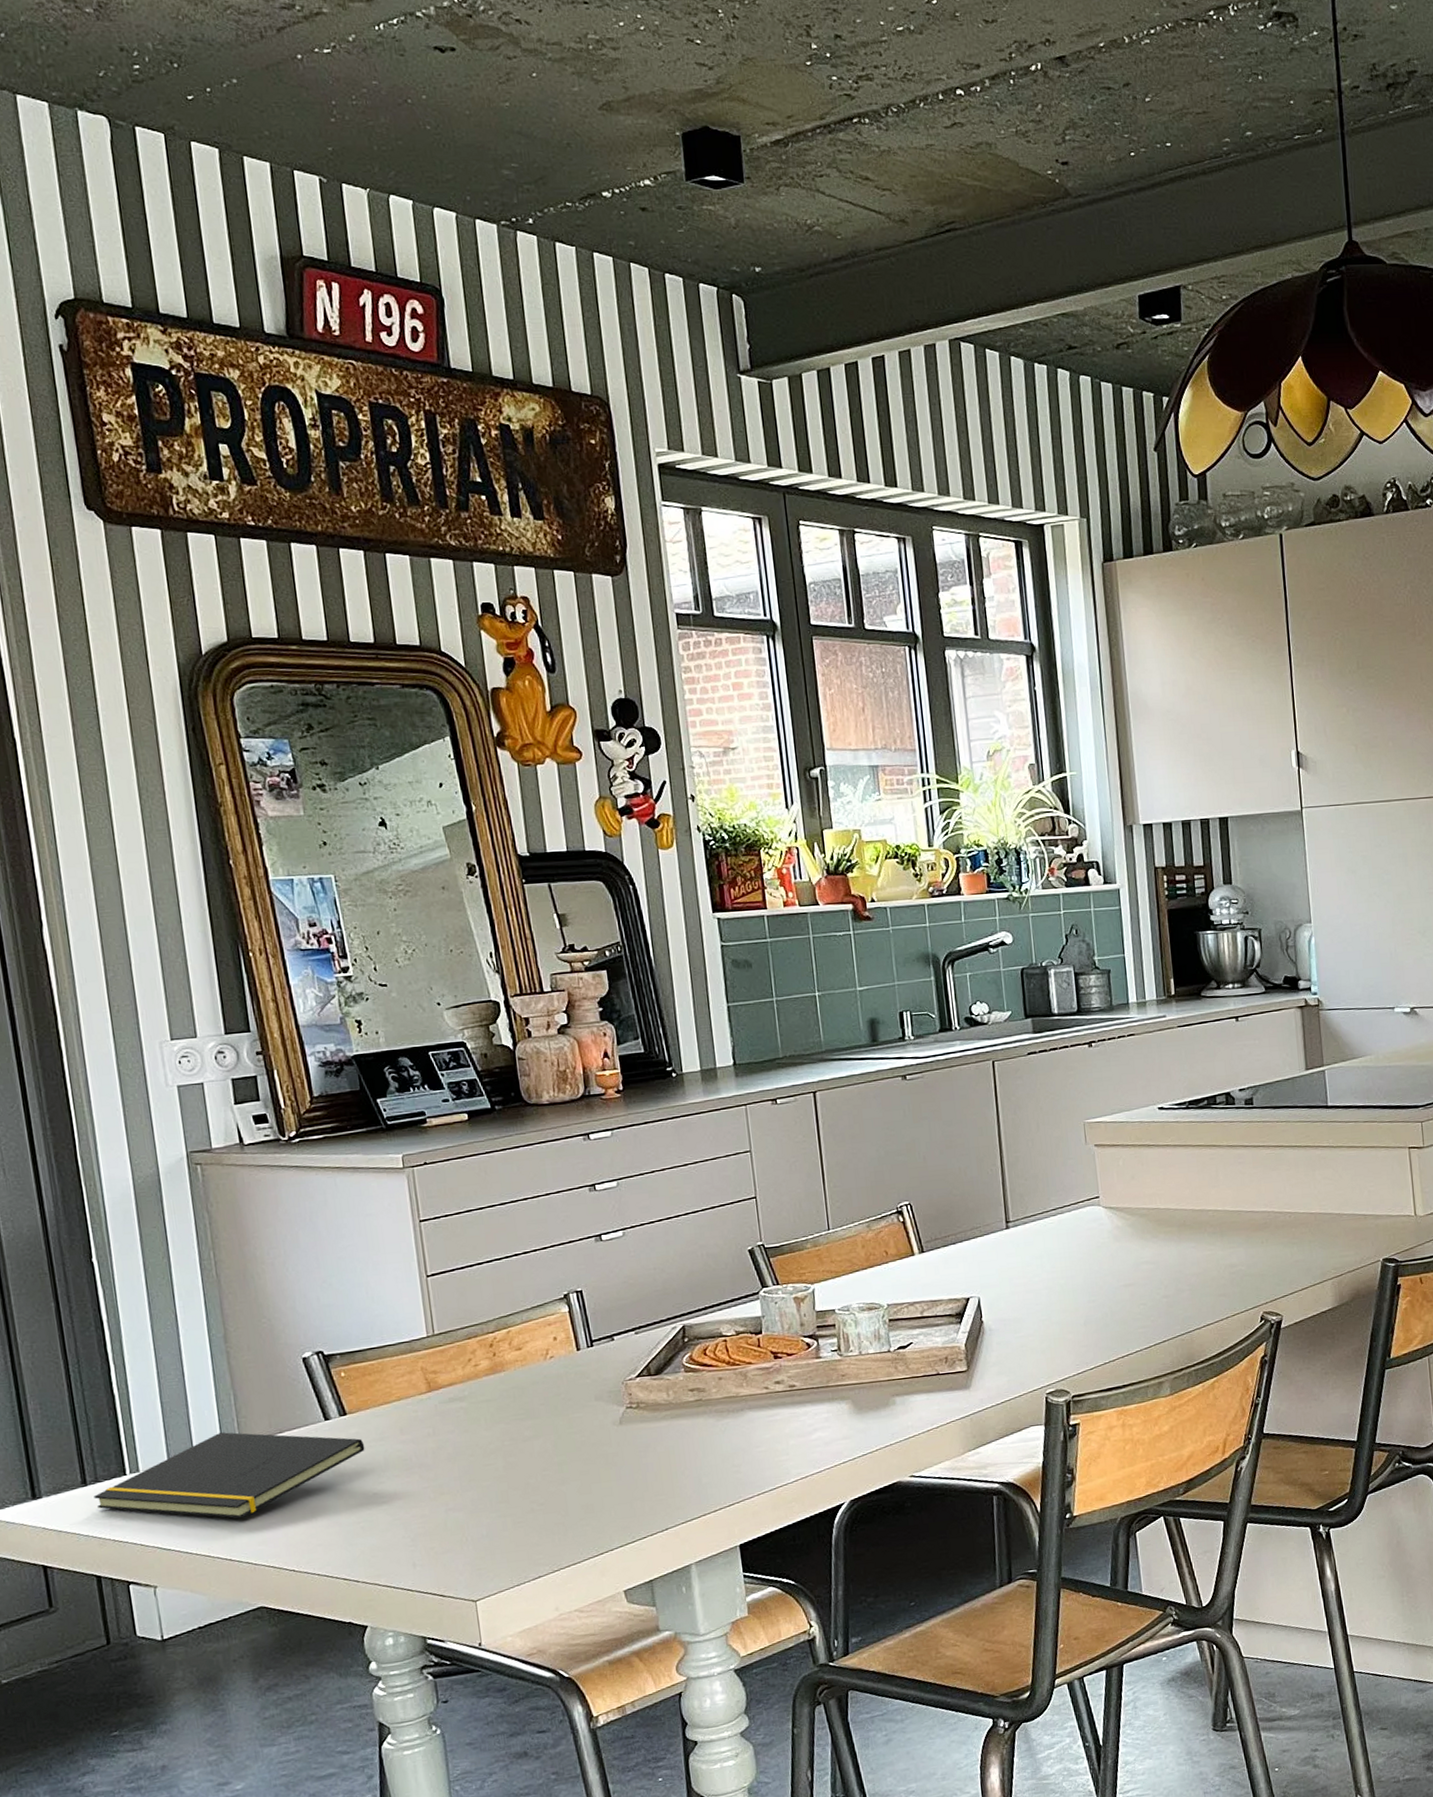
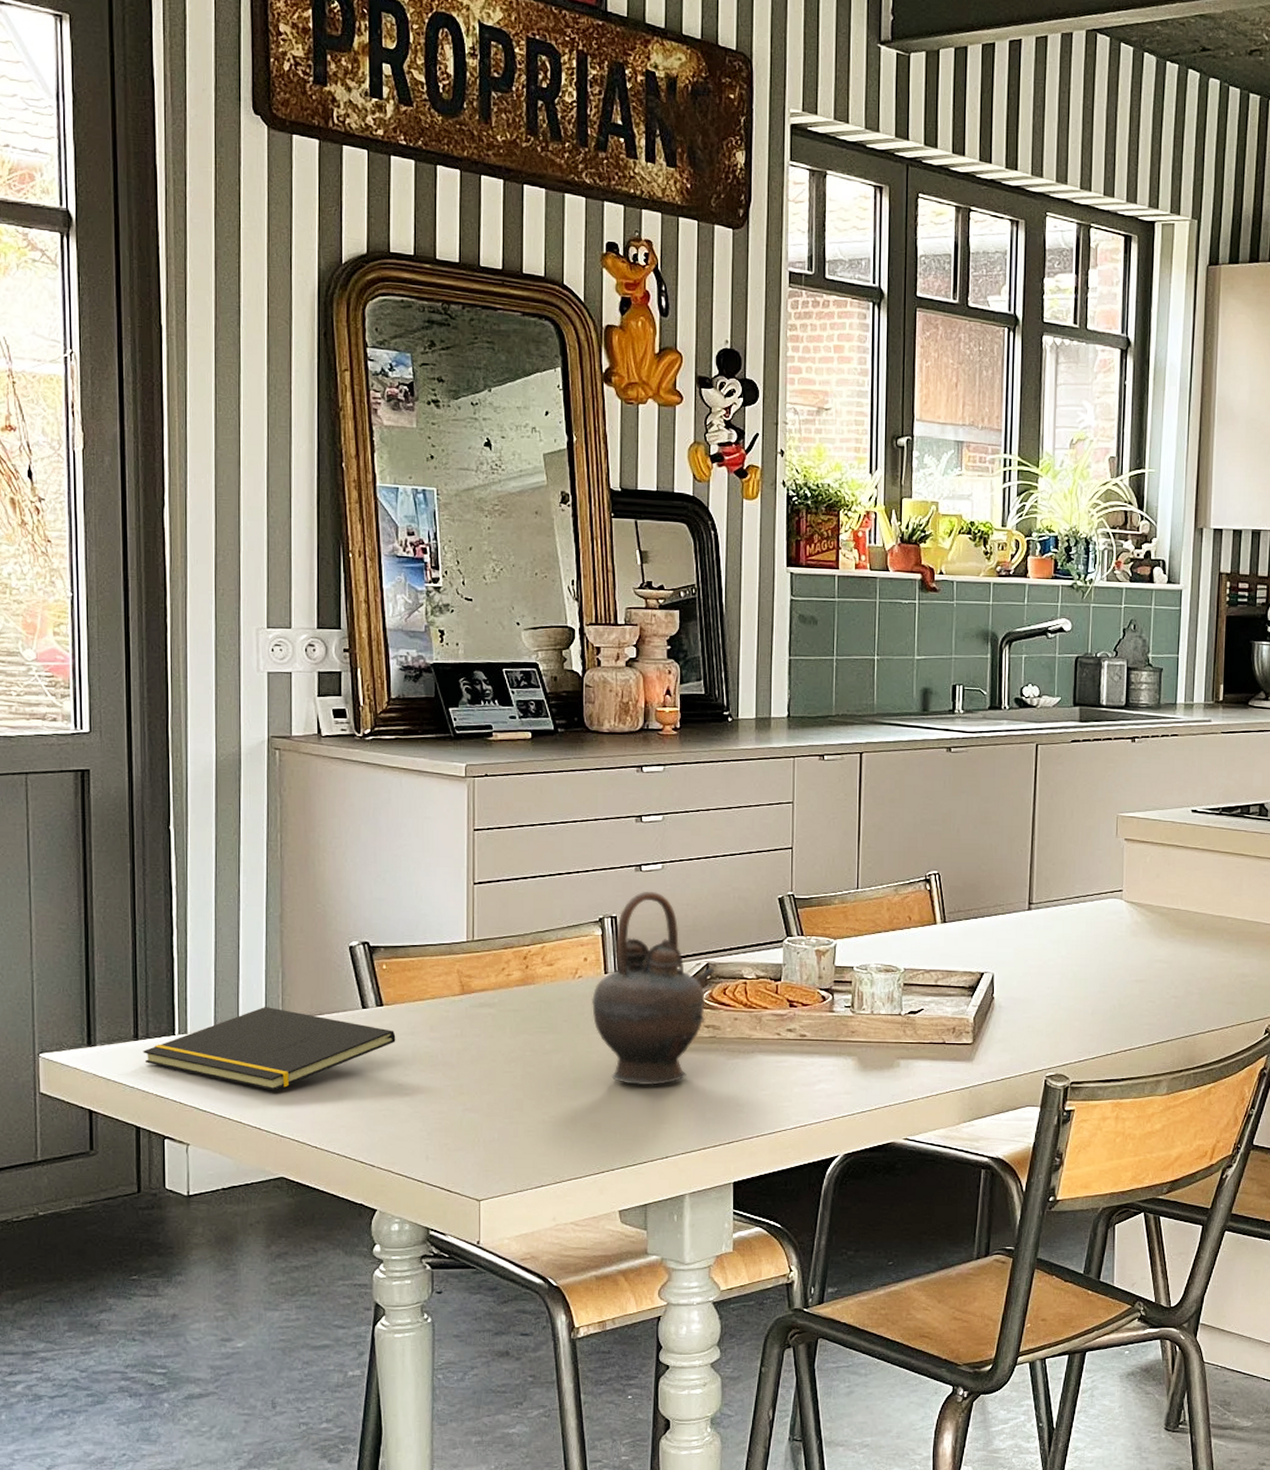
teapot: none [567,1260,692,1461] -> present [592,891,715,1086]

